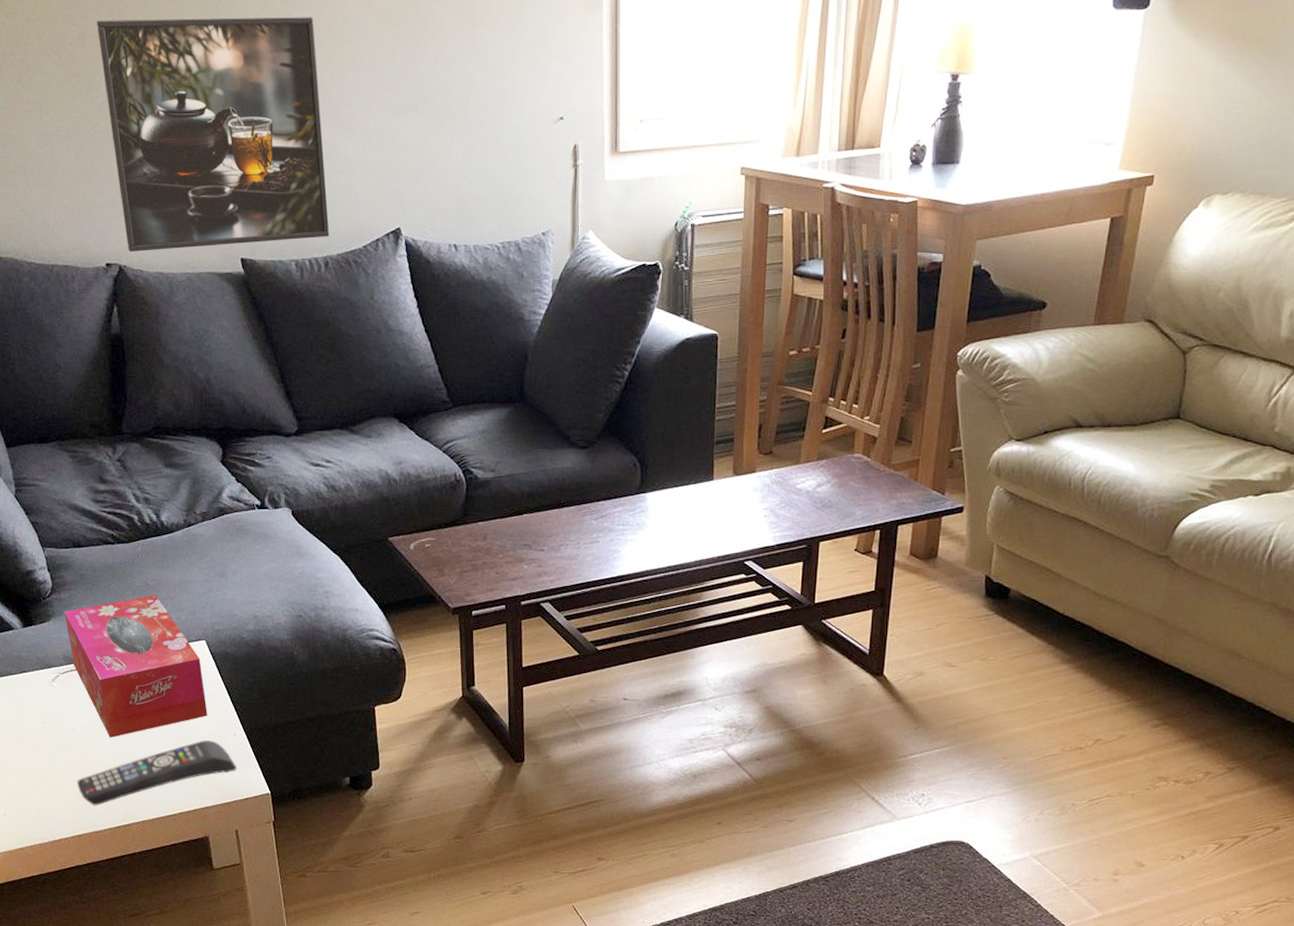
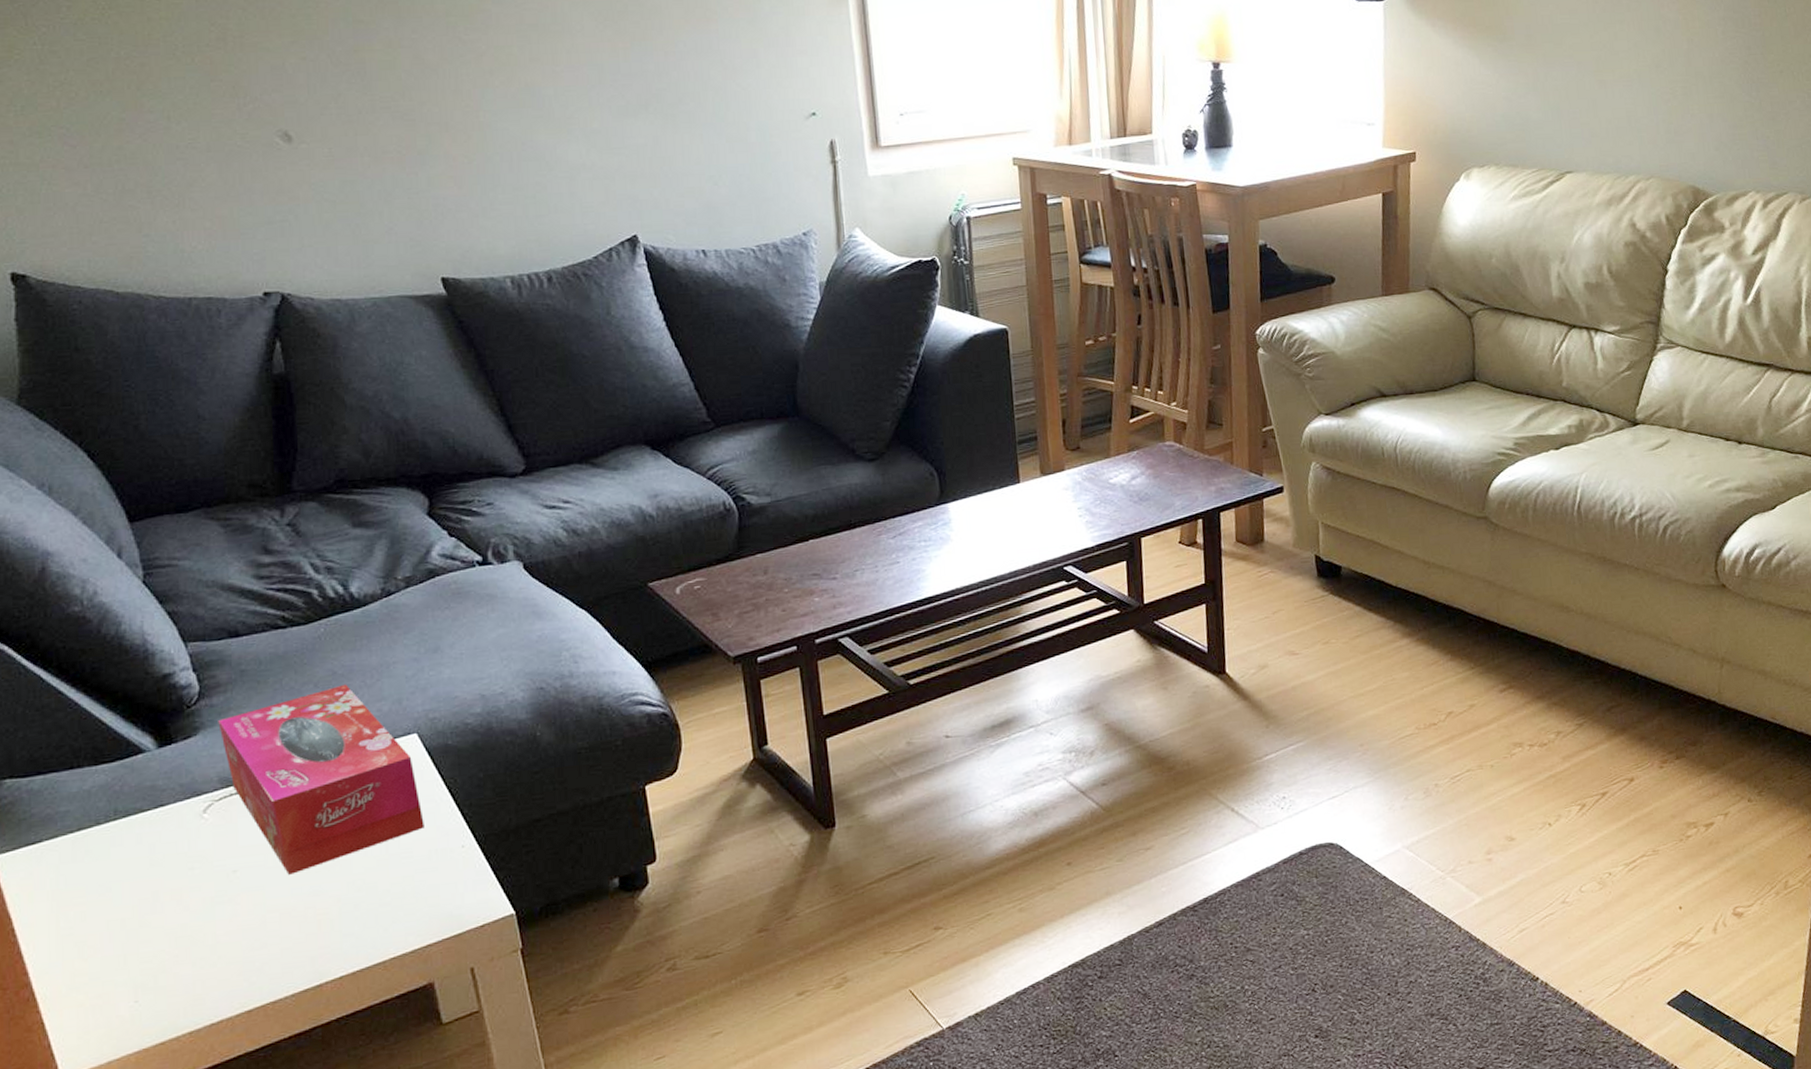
remote control: present [77,740,237,806] -> none [243,858,469,968]
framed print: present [96,17,330,253] -> none [241,13,552,278]

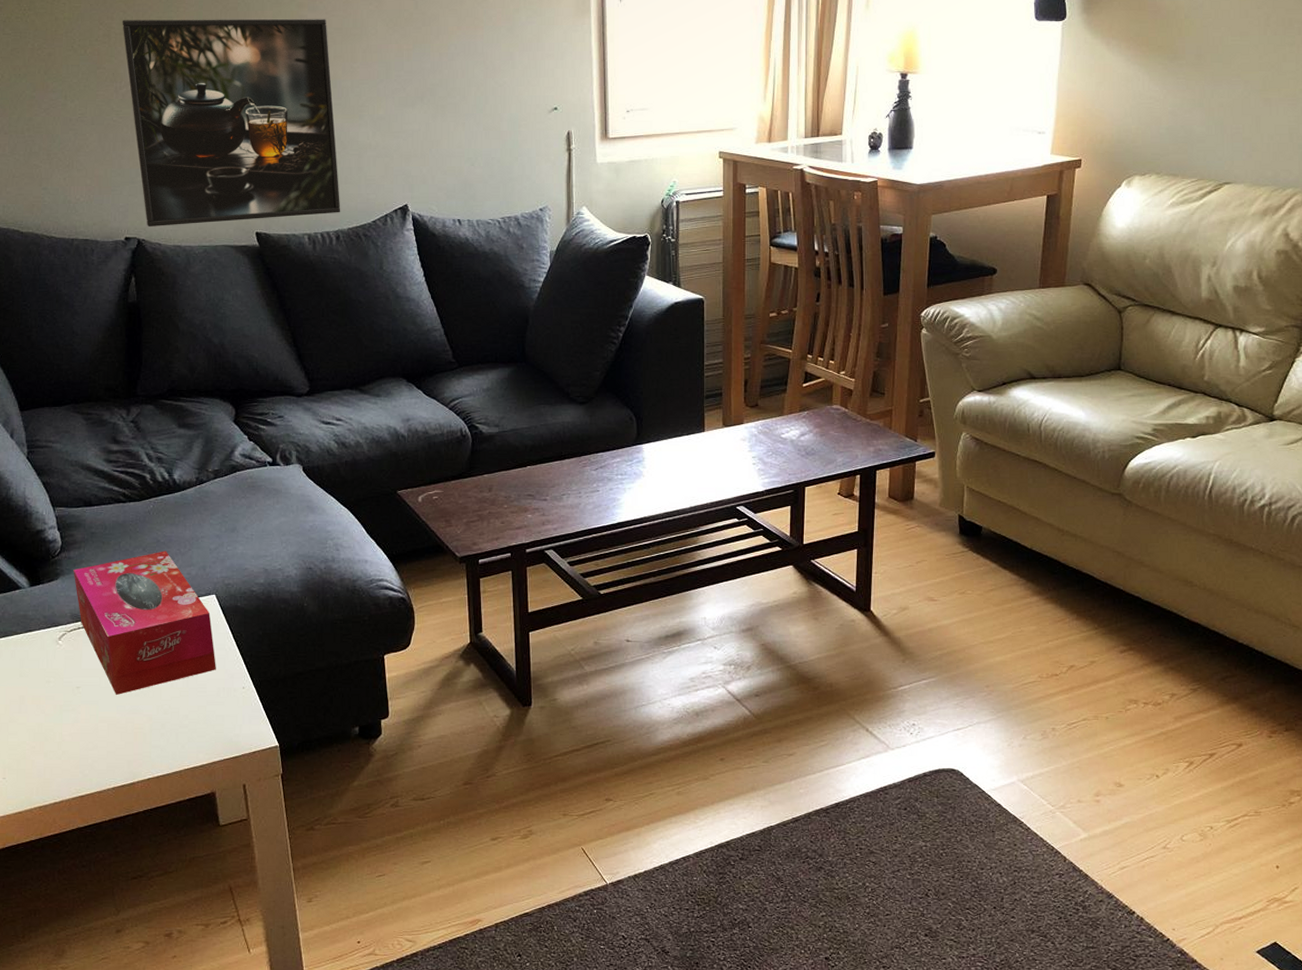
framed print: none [241,13,552,278] -> present [122,18,341,227]

